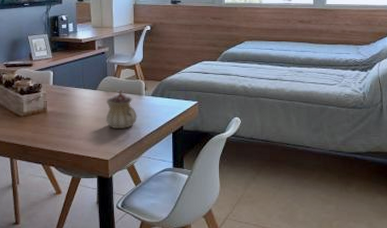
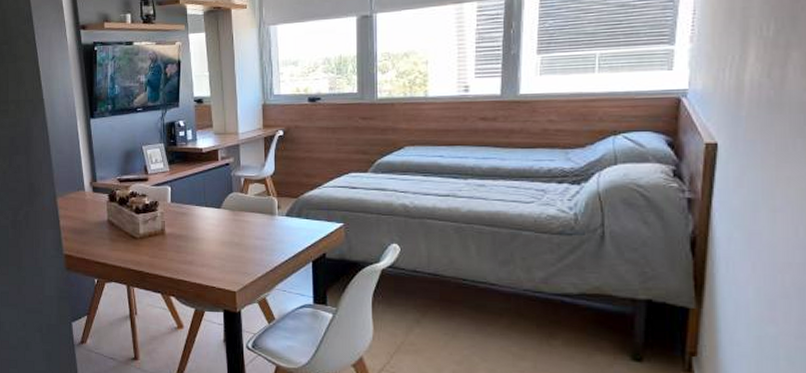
teapot: present [105,89,137,128] -> none [231,207,269,255]

